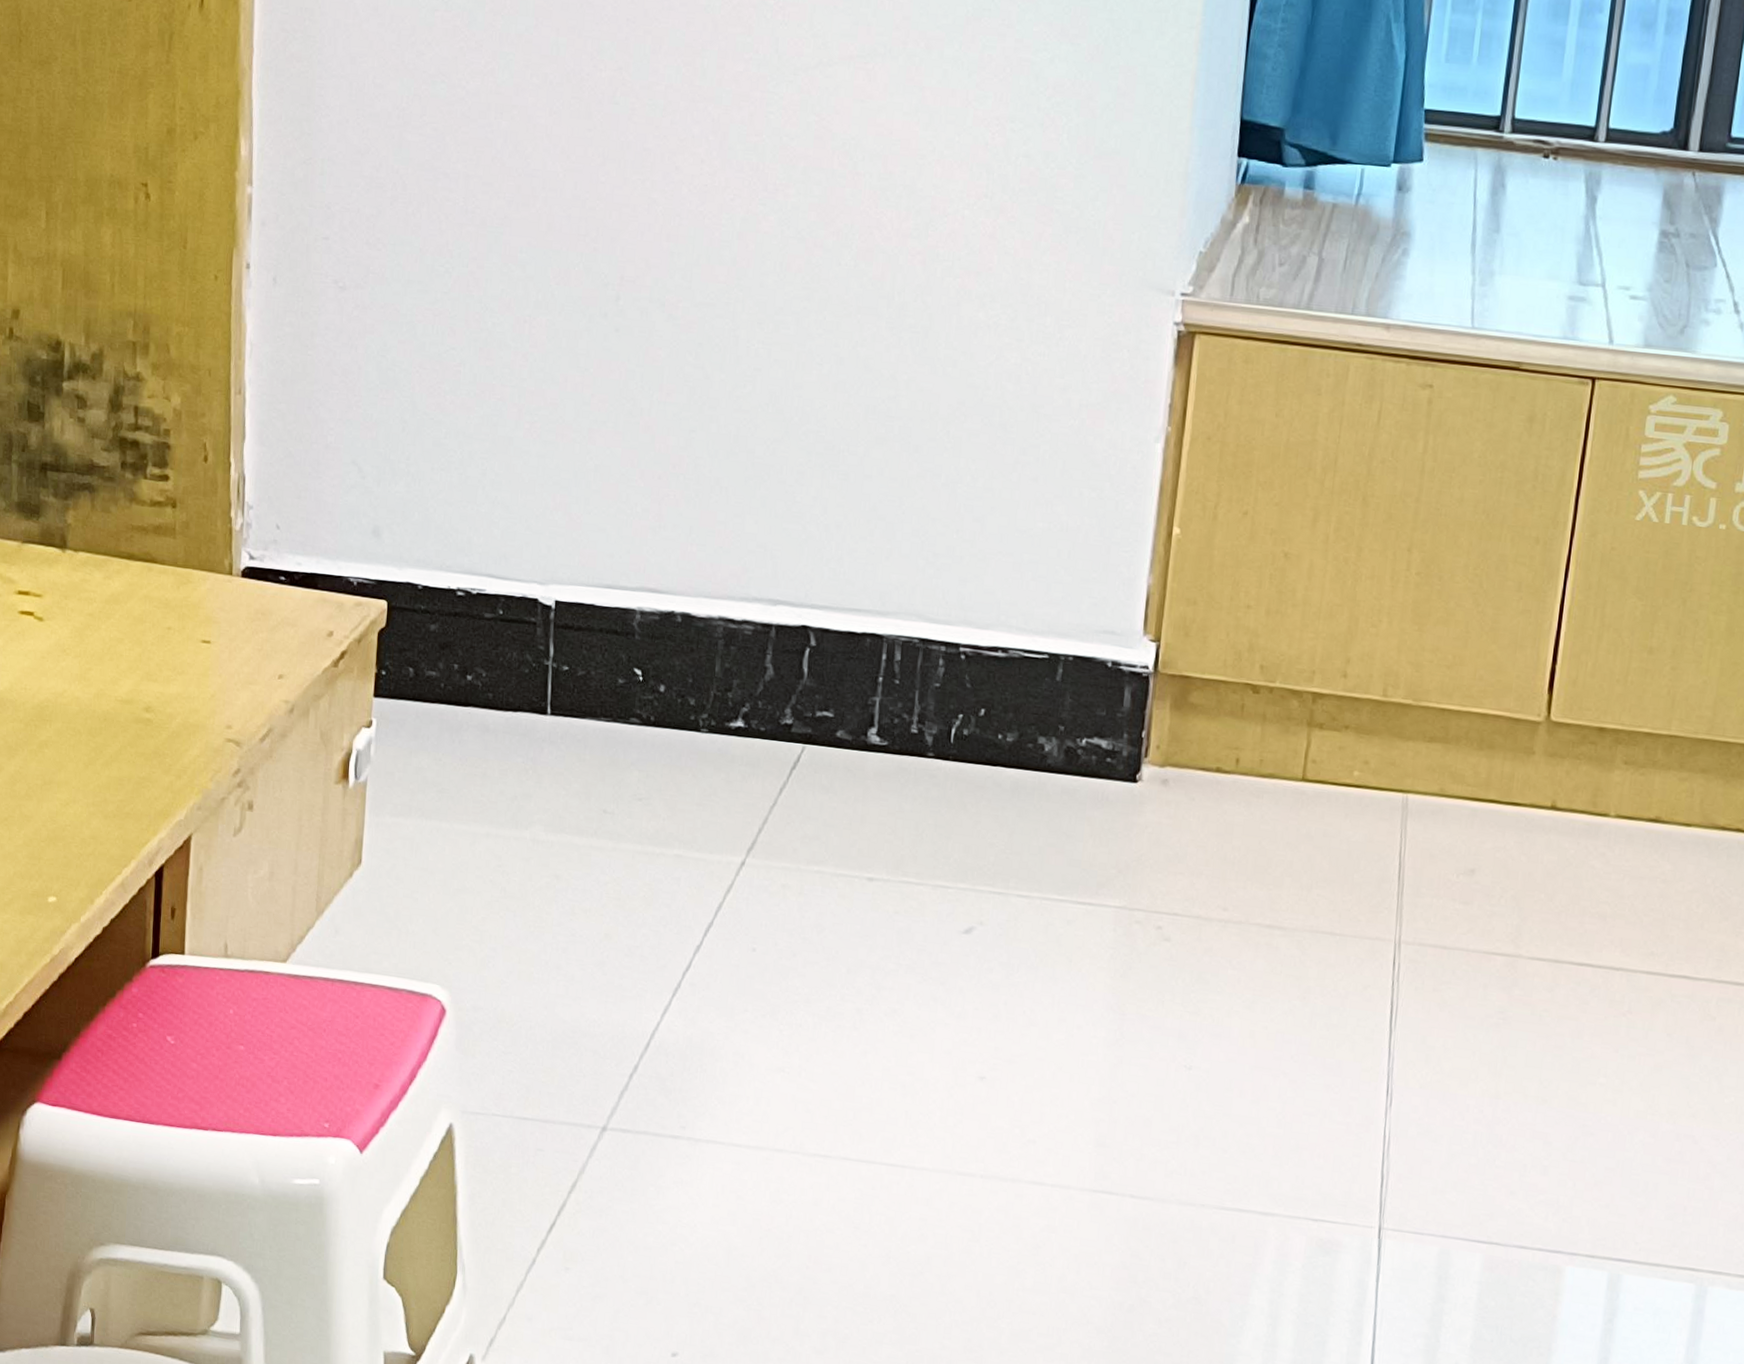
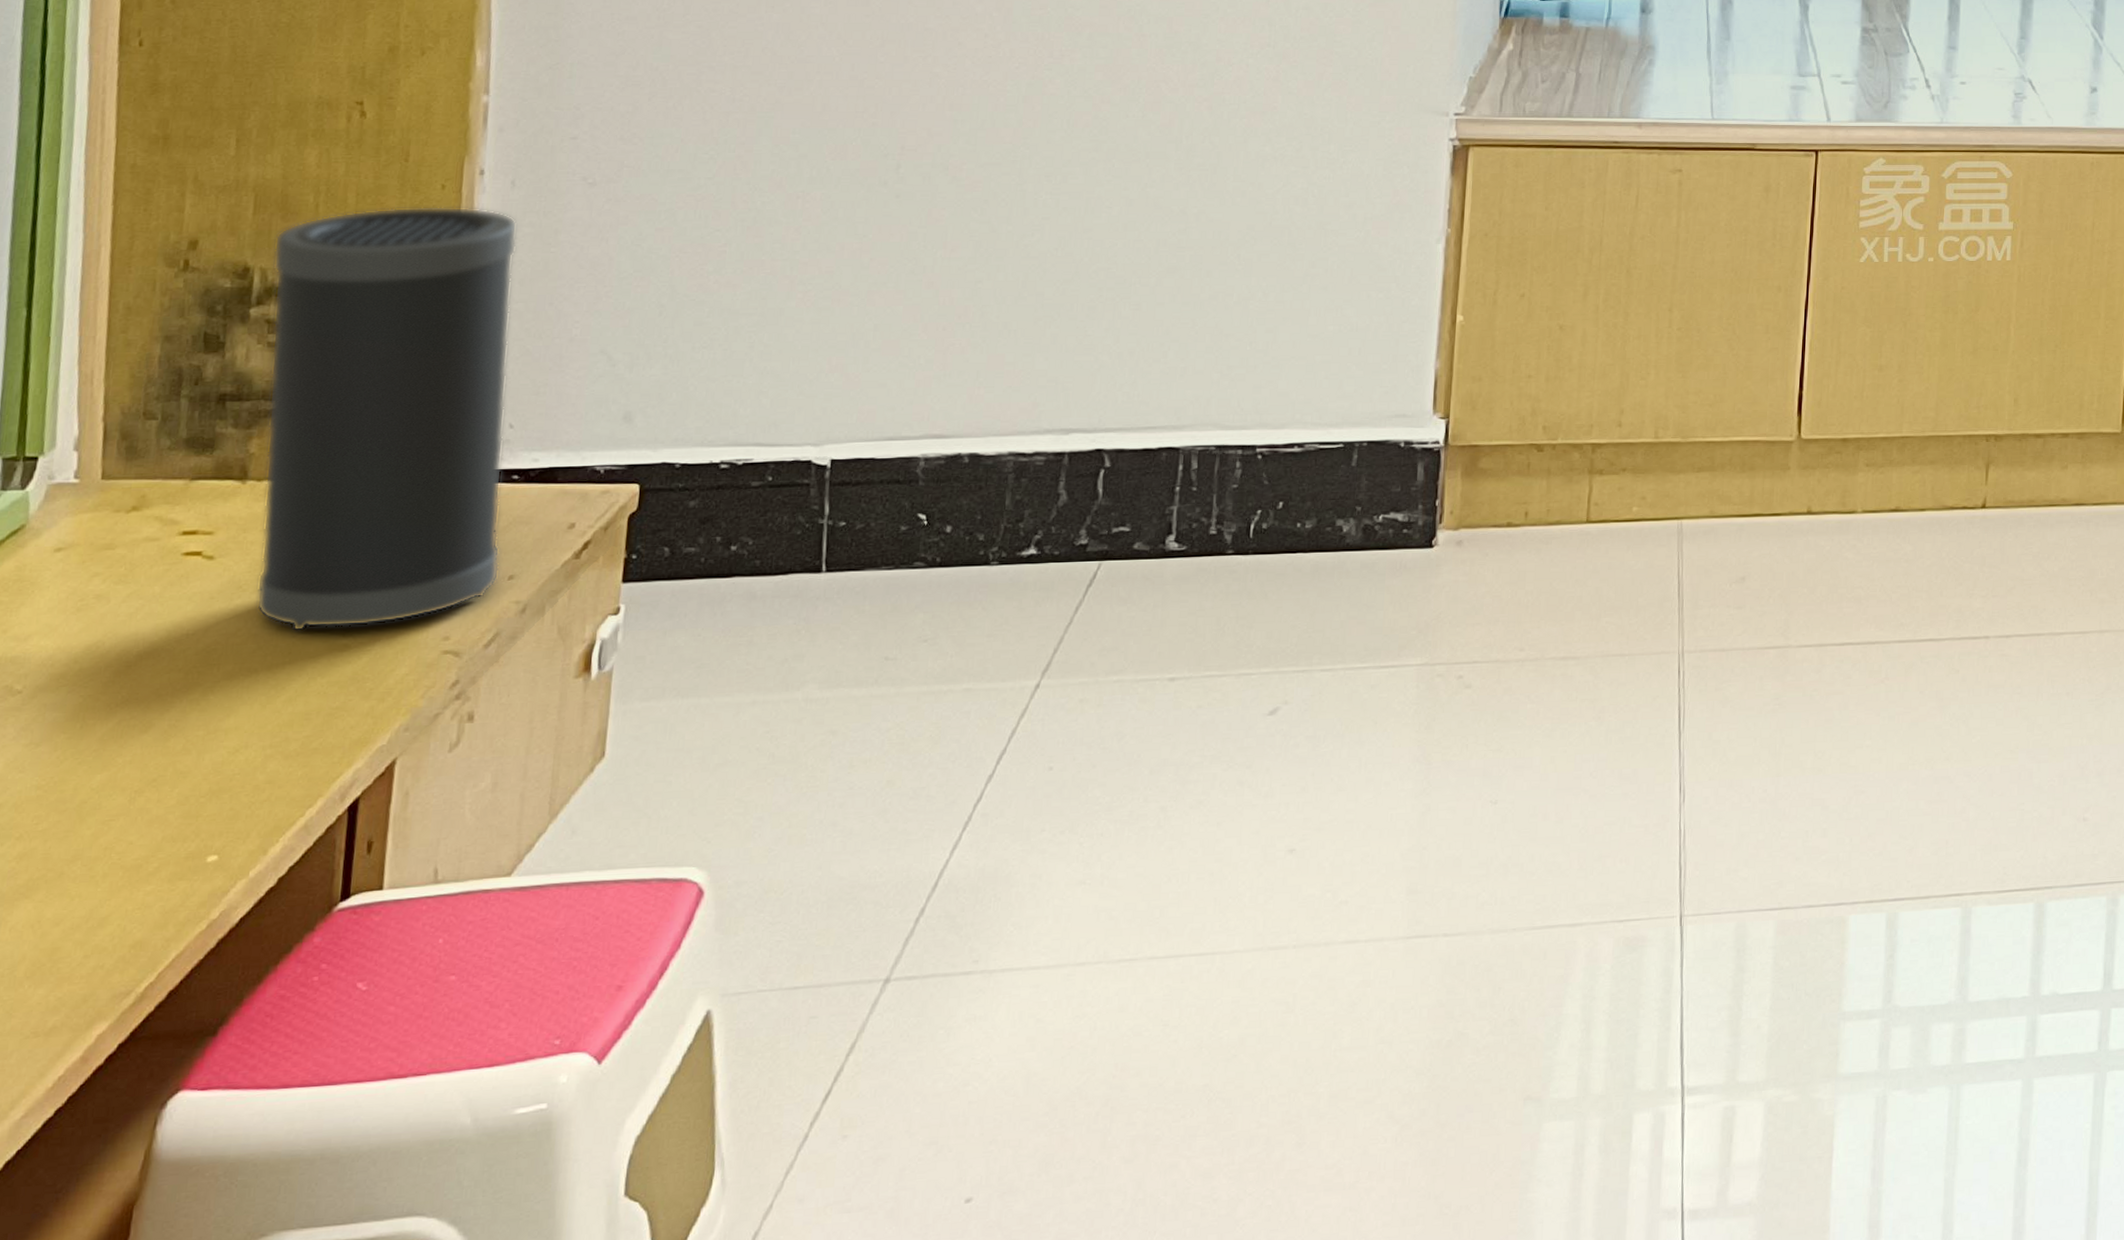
speaker: none [77,294,279,705] -> present [256,207,518,632]

